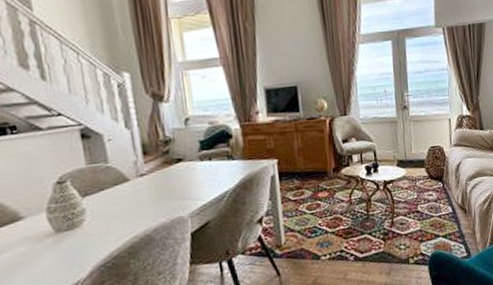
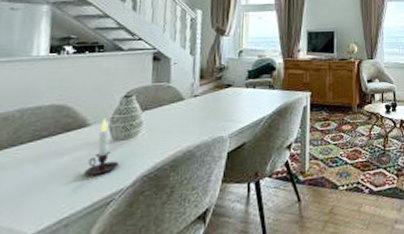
candle: none [30,208,70,272] -> present [83,117,120,176]

